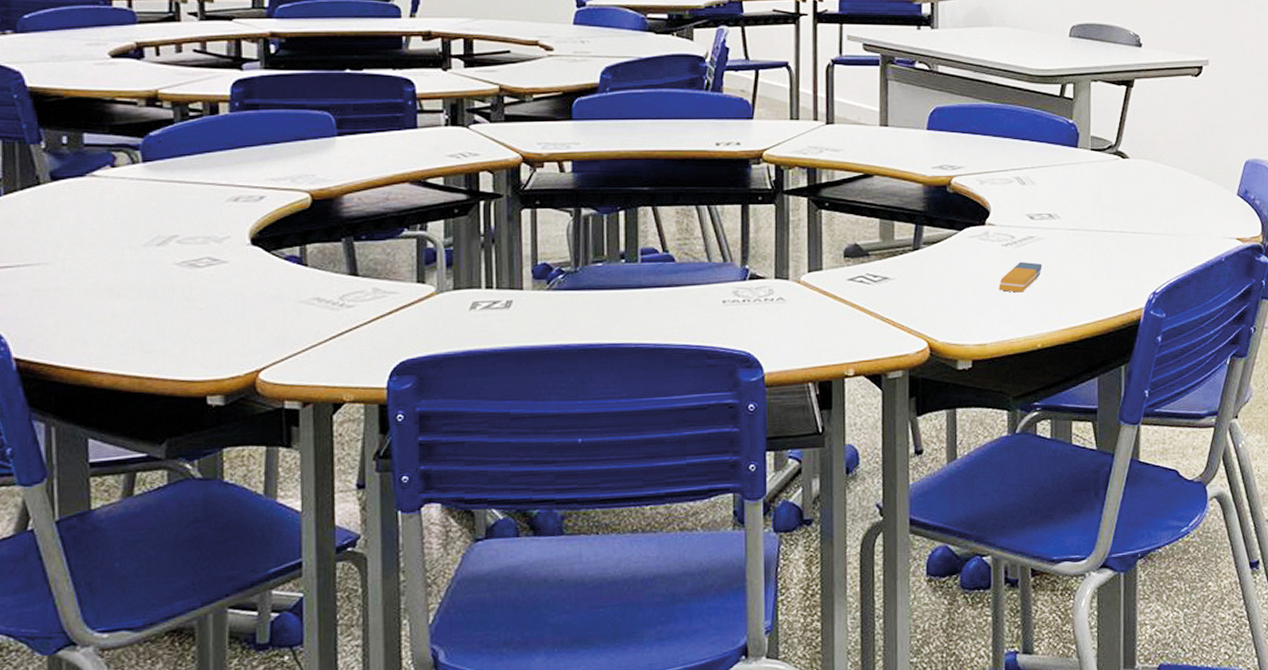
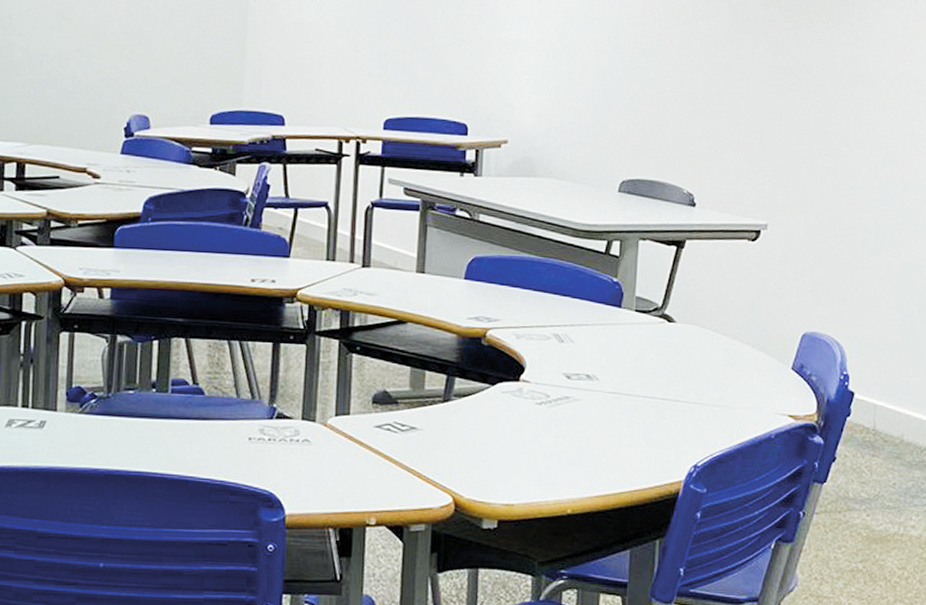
eraser: present [998,261,1042,293] -> none [530,422,577,454]

